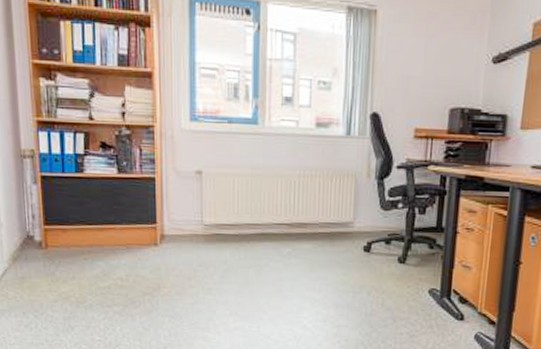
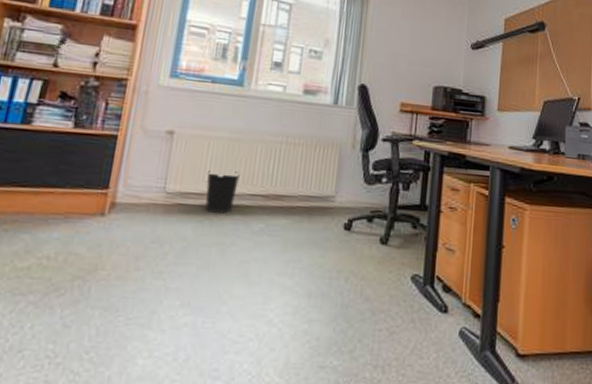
wastebasket: none [236,204,265,241] -> present [205,171,239,214]

